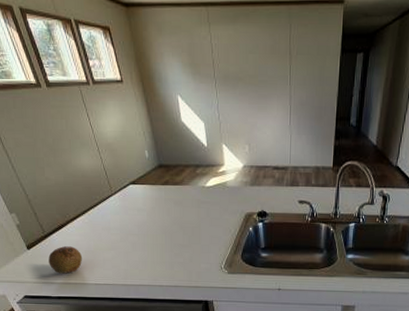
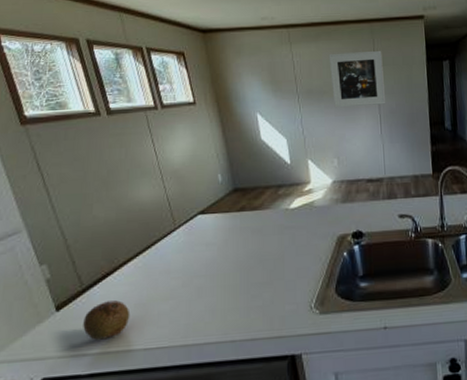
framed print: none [245,37,298,96] -> present [328,50,385,108]

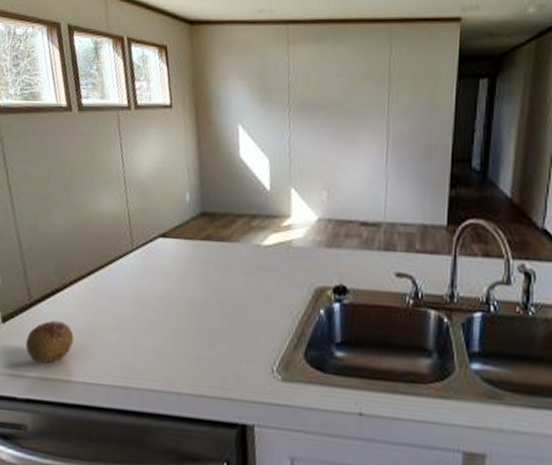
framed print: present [328,50,385,108] -> none [331,59,400,129]

